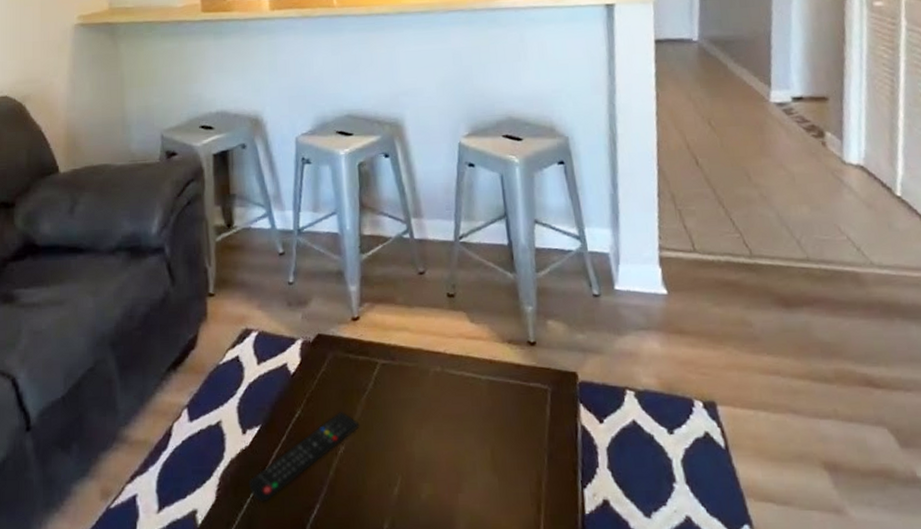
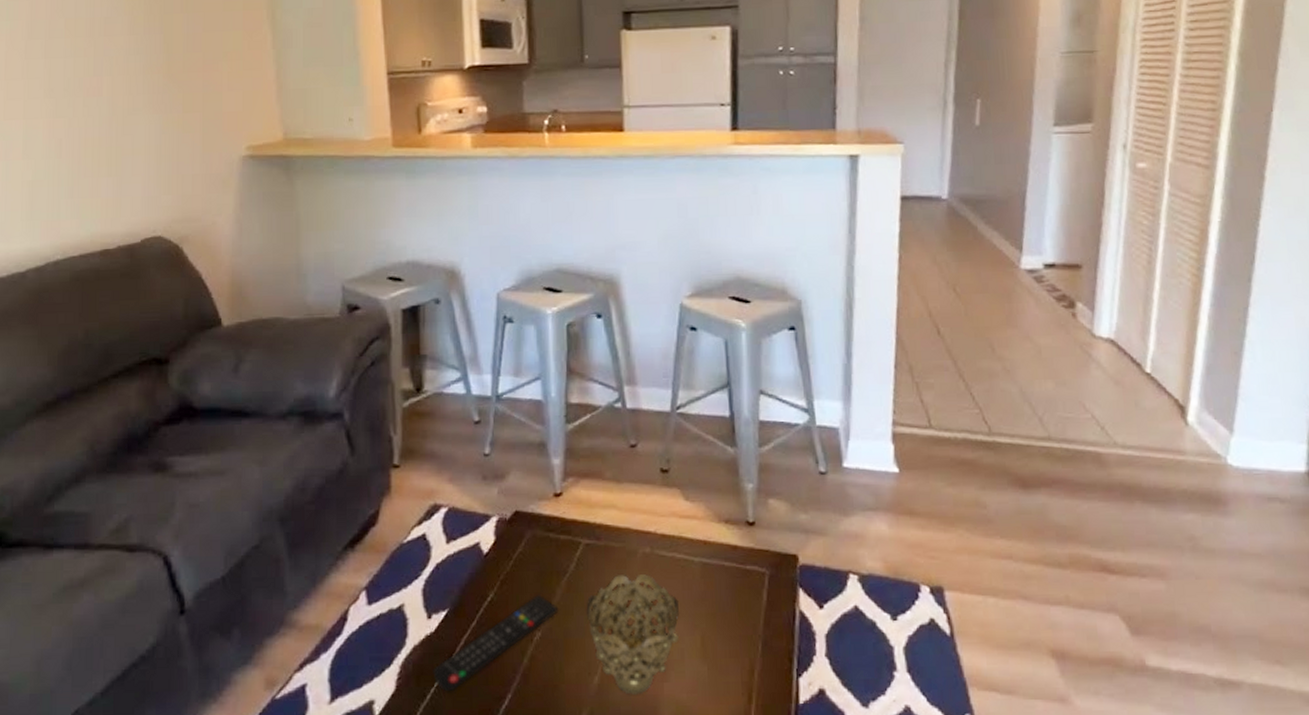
decorative bowl: none [384,392,471,505] -> present [586,574,680,695]

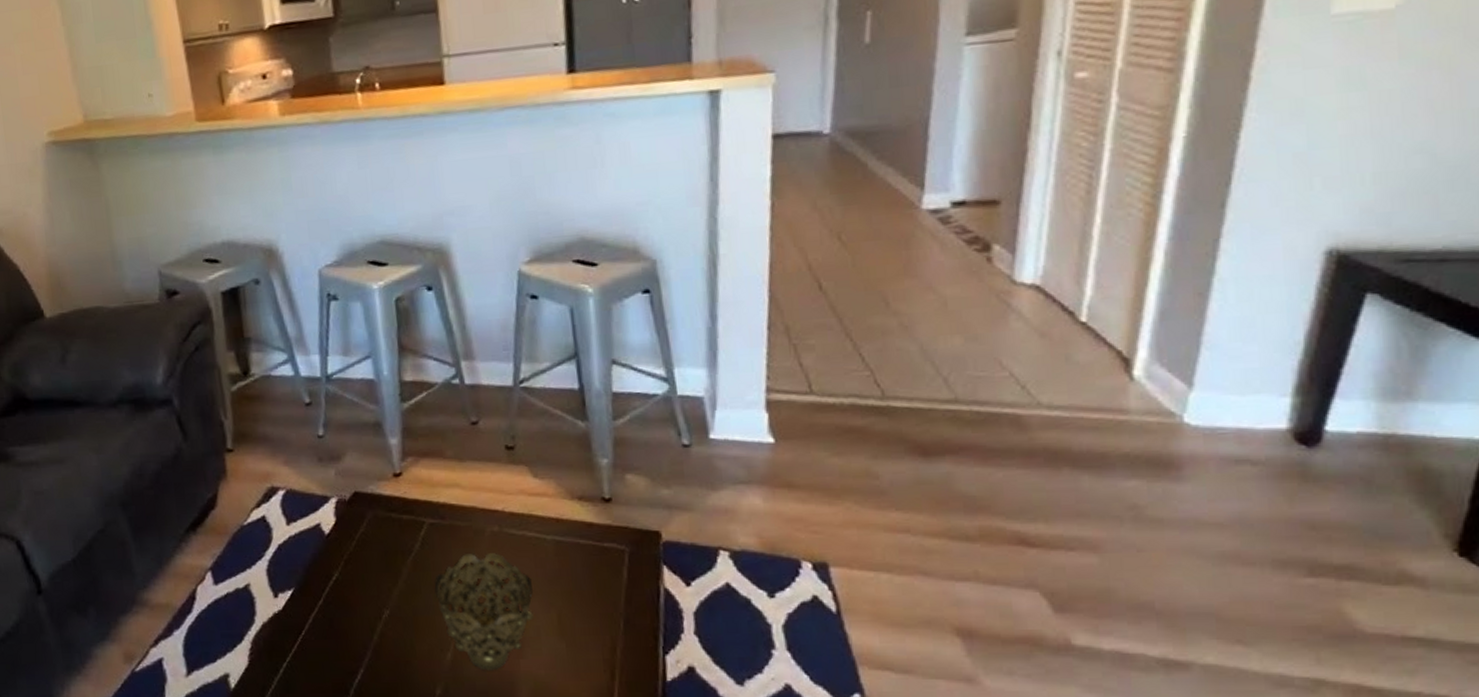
remote control: present [433,595,559,691] -> none [283,574,406,665]

